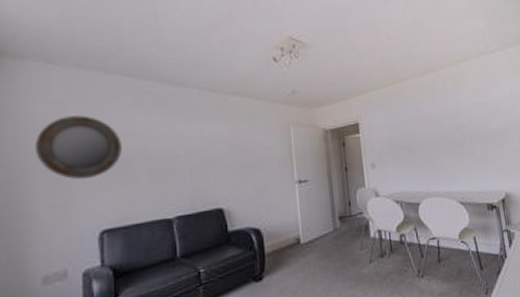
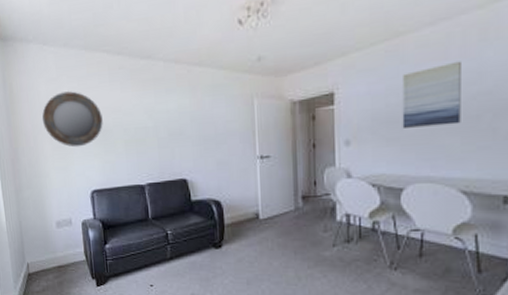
wall art: none [408,102,451,153] -> present [401,61,461,128]

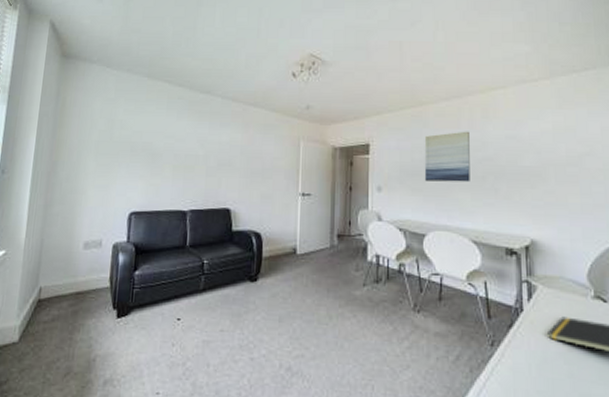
home mirror: present [42,91,103,148] -> none [91,112,155,167]

